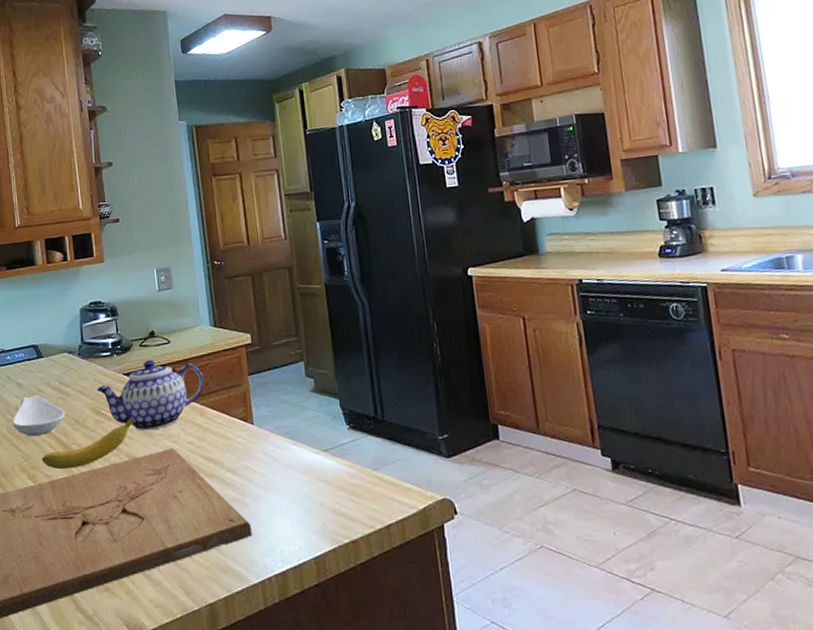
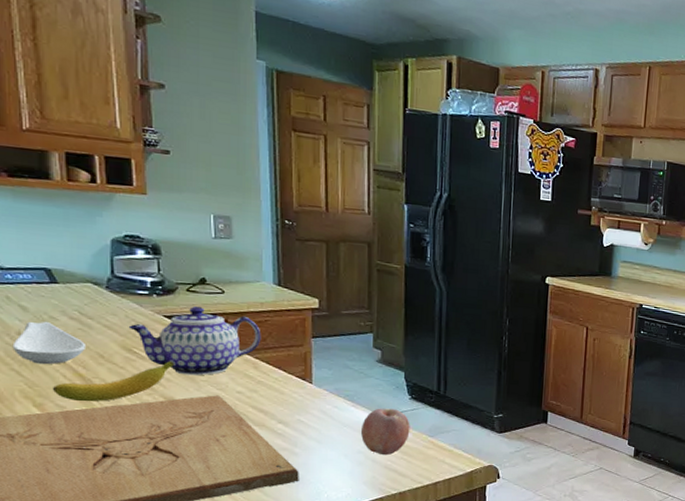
fruit: none [305,442,354,498] -> present [361,408,410,456]

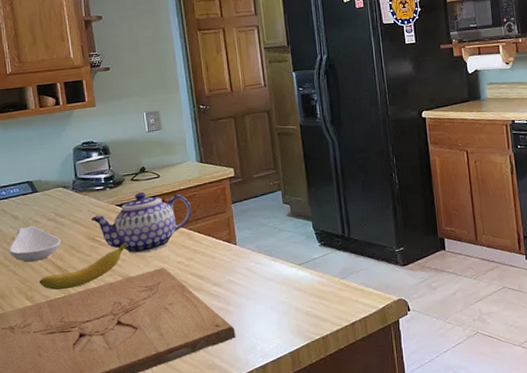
fruit: present [361,408,410,456] -> none [282,257,324,303]

